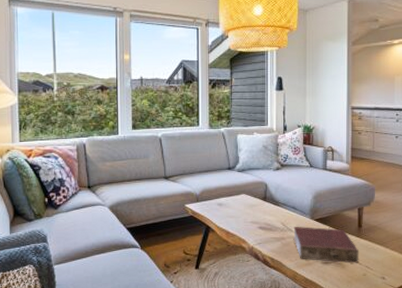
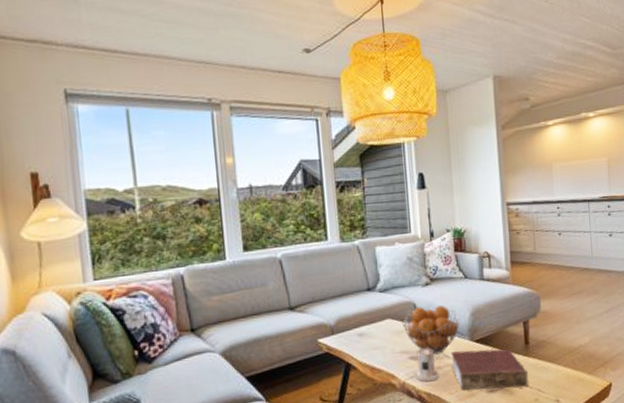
fruit basket: none [255,187,303,227] -> present [402,305,460,355]
candle: none [262,221,282,249] -> present [414,347,440,383]

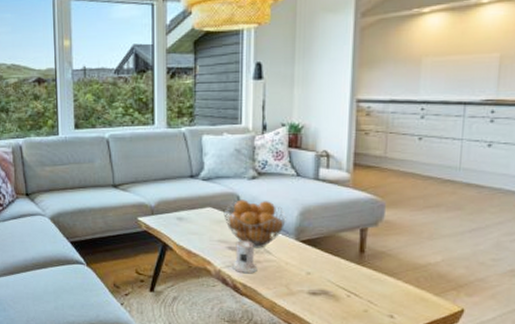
book: present [451,348,528,390] -> none [272,249,359,296]

